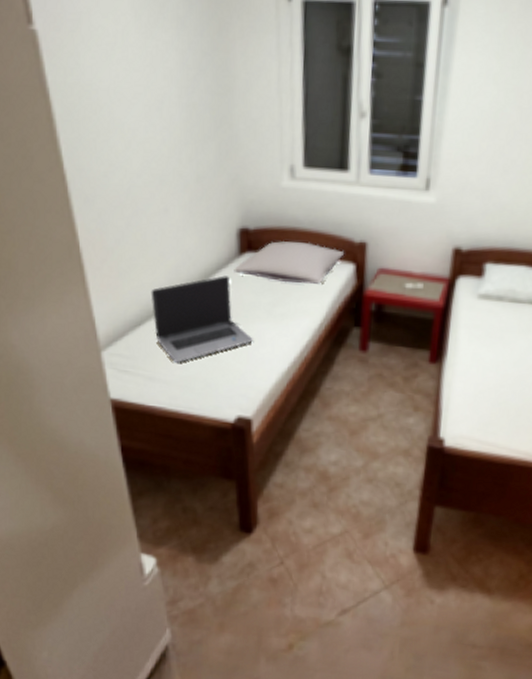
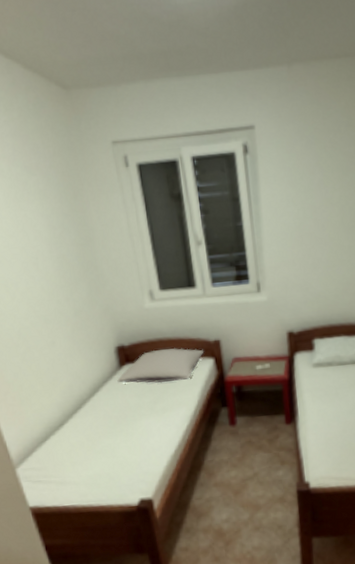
laptop computer: present [151,275,253,363] -> none [51,386,143,465]

